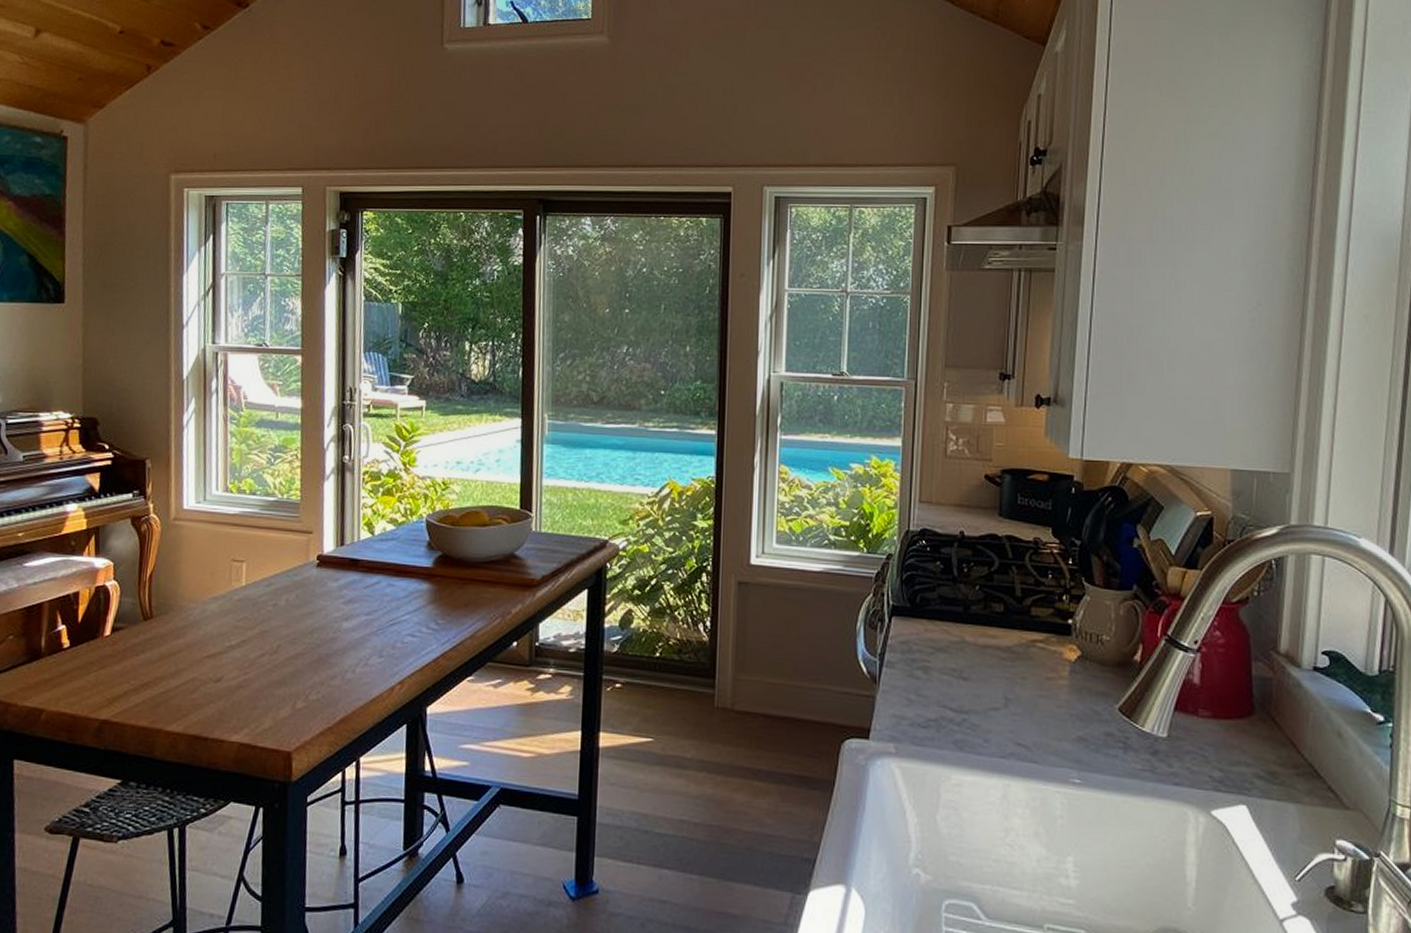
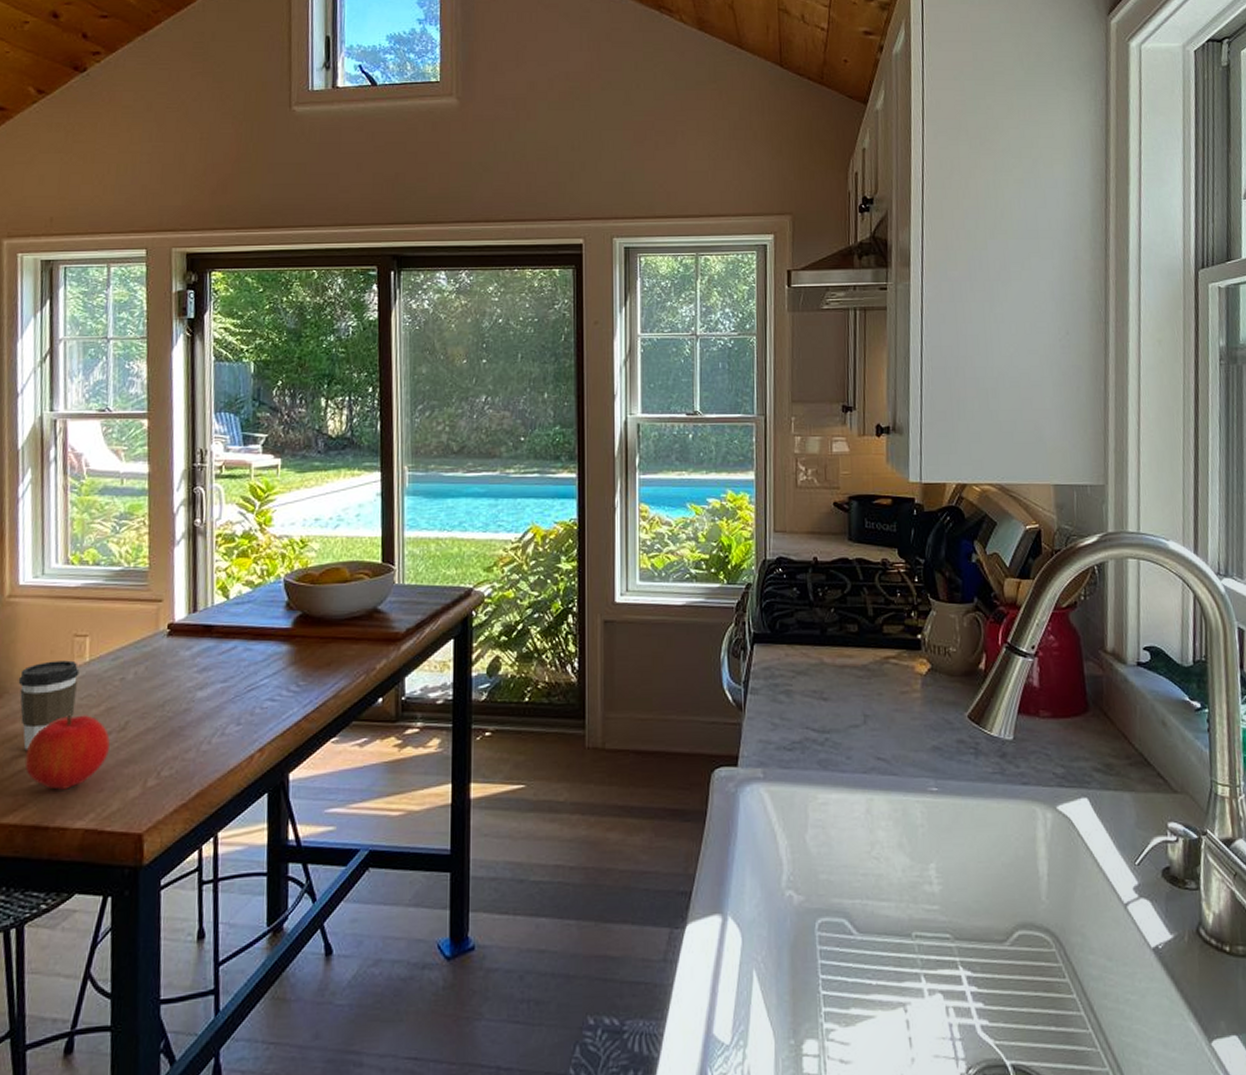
coffee cup: none [182,583,237,665] -> present [18,660,80,750]
fruit: none [187,634,263,704] -> present [24,714,110,790]

